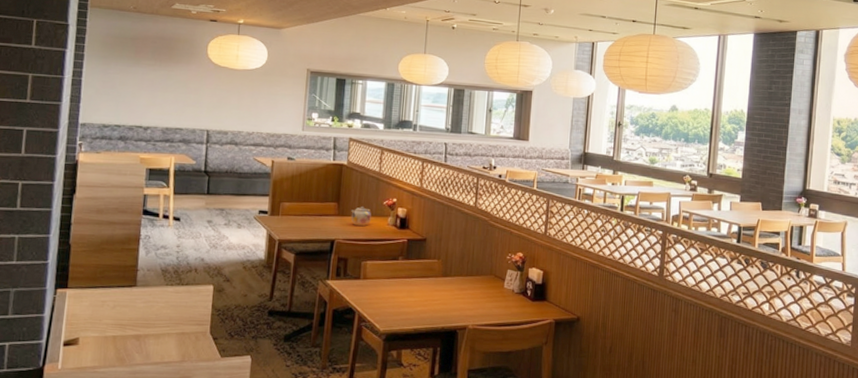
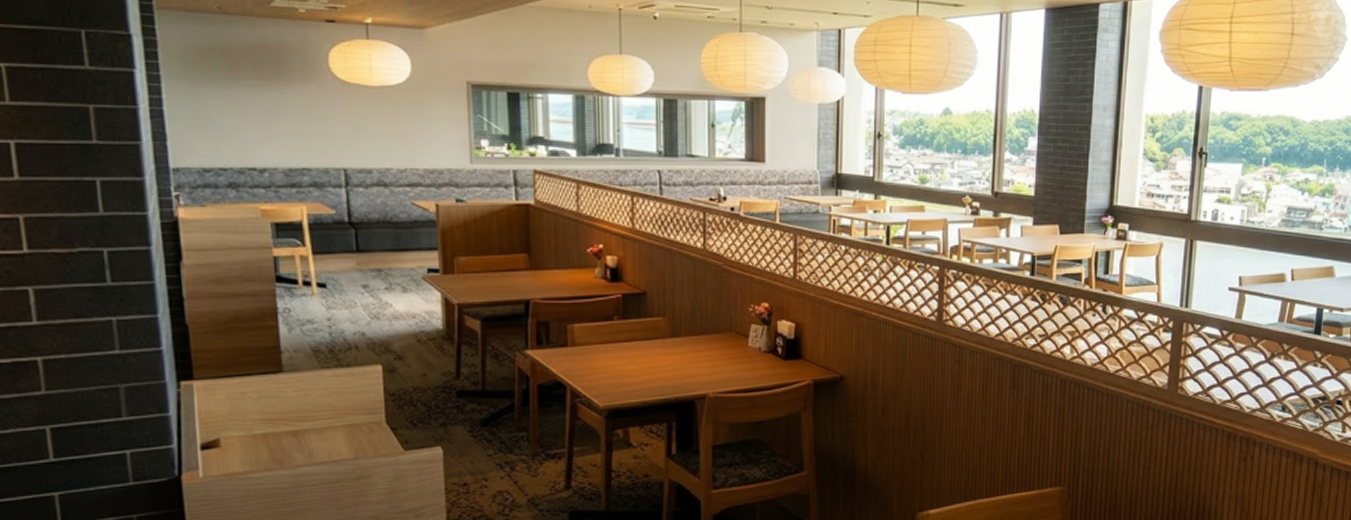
teapot: present [350,205,372,227] -> none [546,255,574,282]

